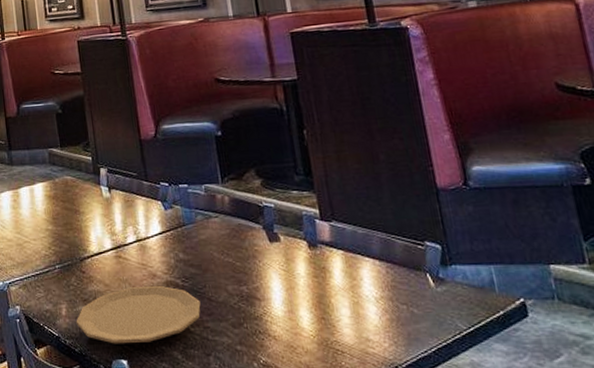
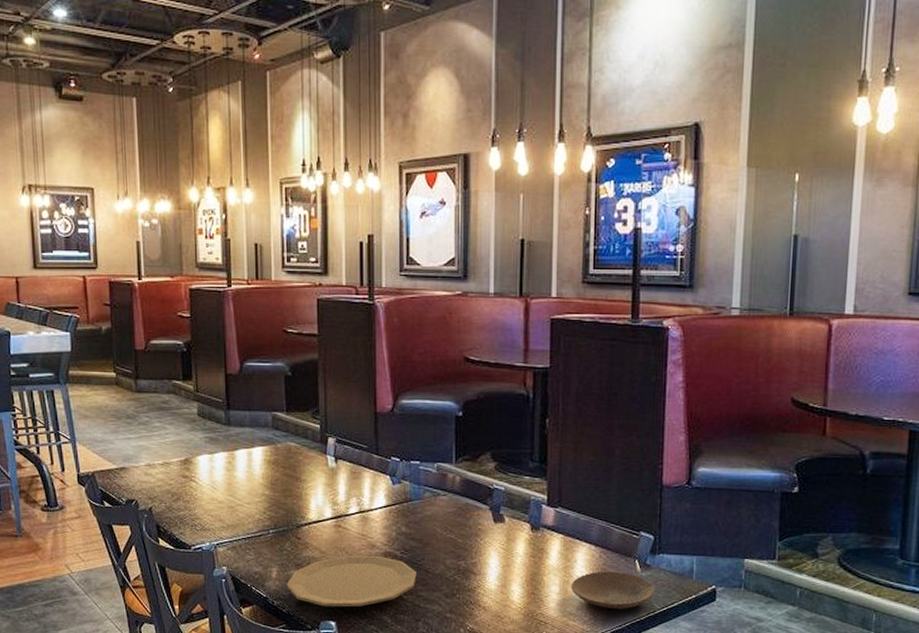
plate: none [361,288,456,333] -> present [570,571,655,610]

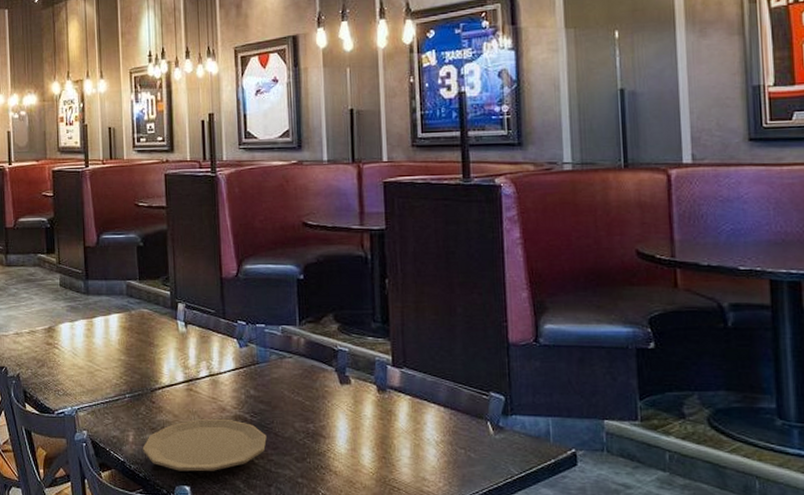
plate: present [570,571,655,610] -> none [422,434,511,475]

